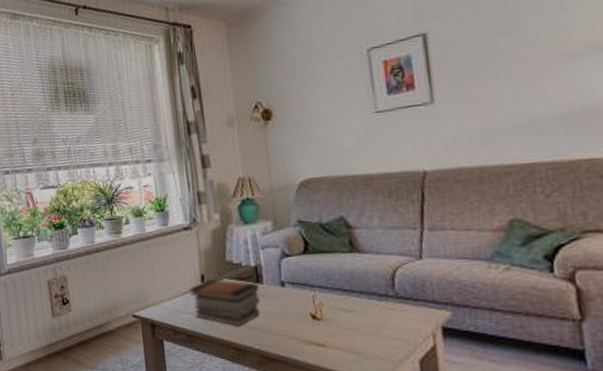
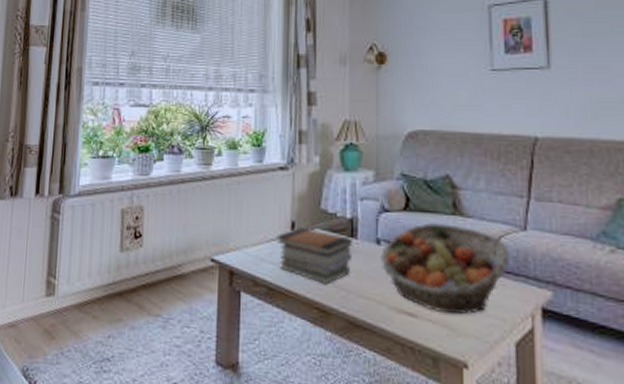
fruit basket: none [285,261,409,341] -> present [380,223,511,315]

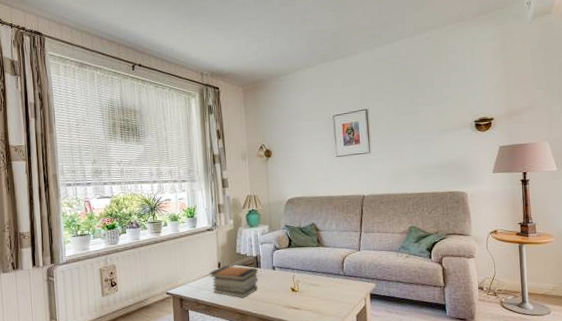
fruit basket: present [380,223,511,315] -> none [275,252,352,305]

